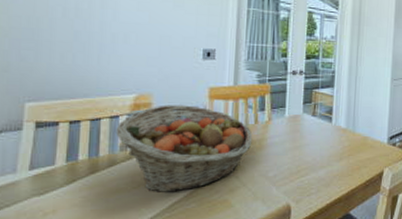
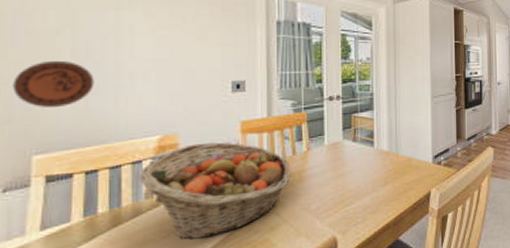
decorative plate: none [11,17,81,61] -> present [13,60,94,108]

